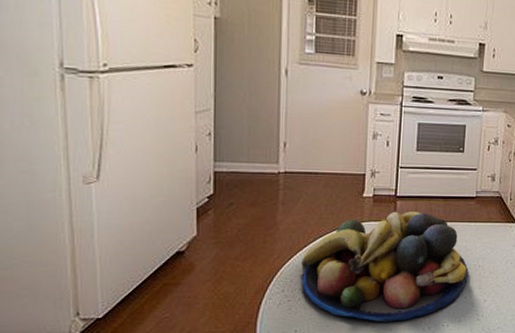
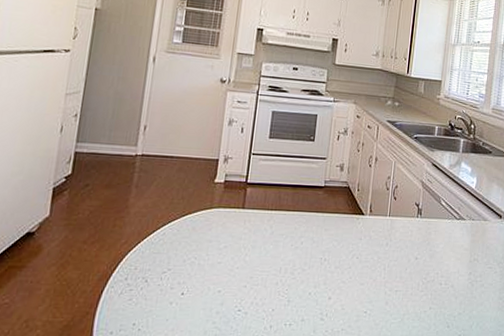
fruit bowl: present [301,211,469,322] -> none [146,198,314,318]

